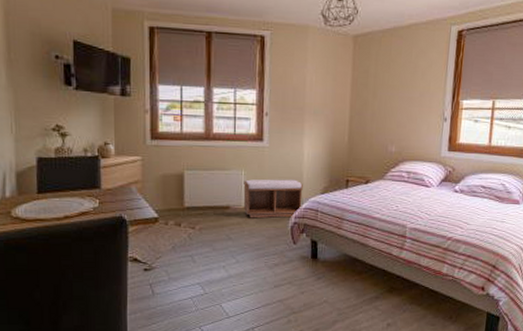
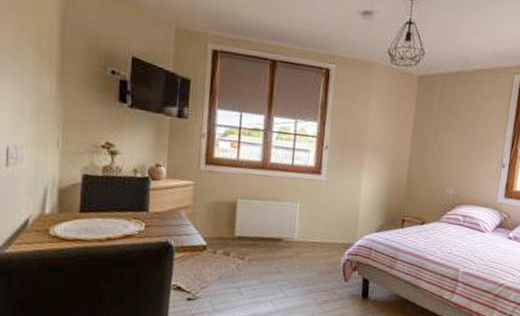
bench: present [243,179,303,218] -> none [295,212,358,254]

